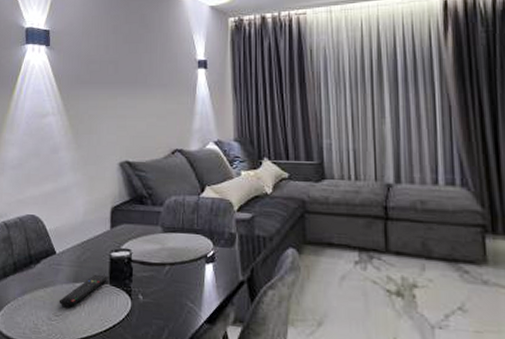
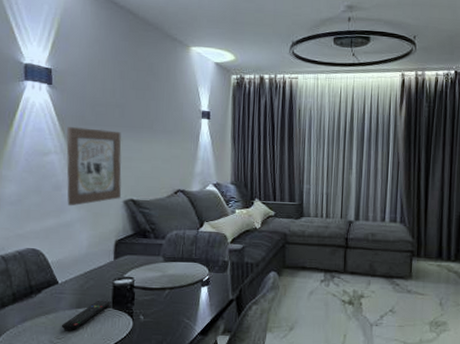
wall art: none [63,86,116,170] -> present [66,126,122,206]

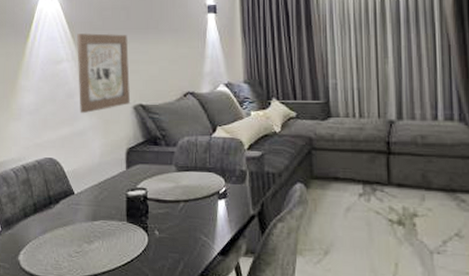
remote control: present [61,300,111,330] -> none [78,212,126,244]

